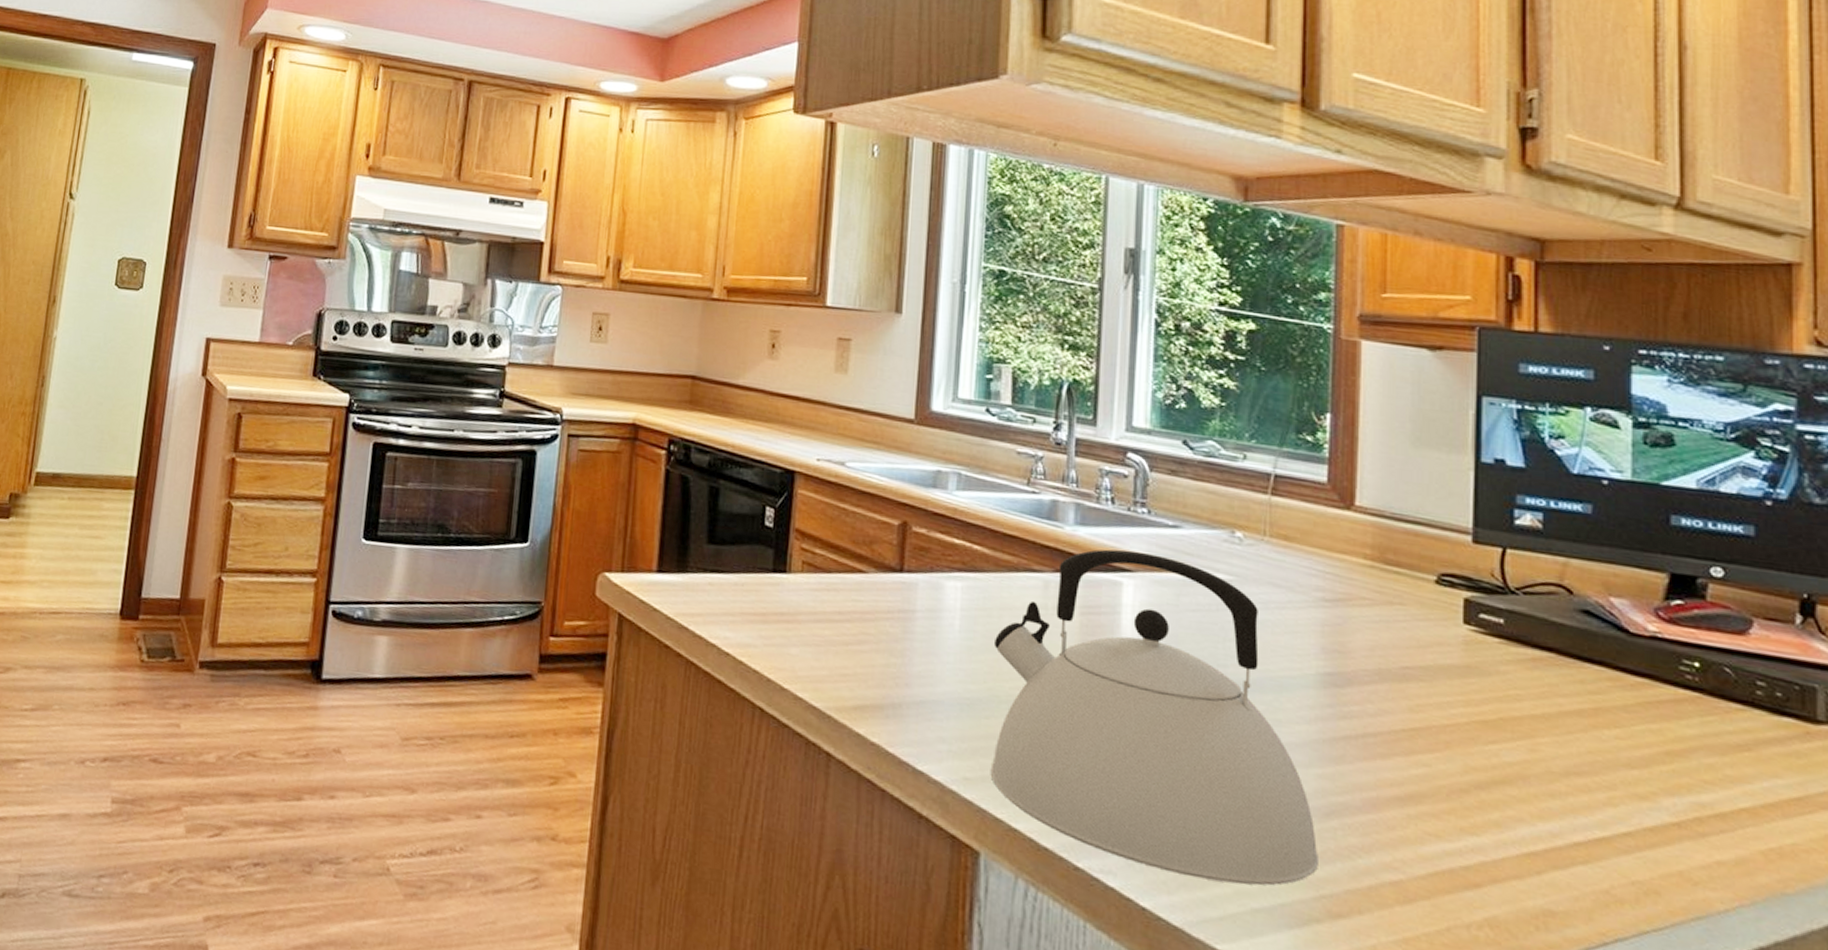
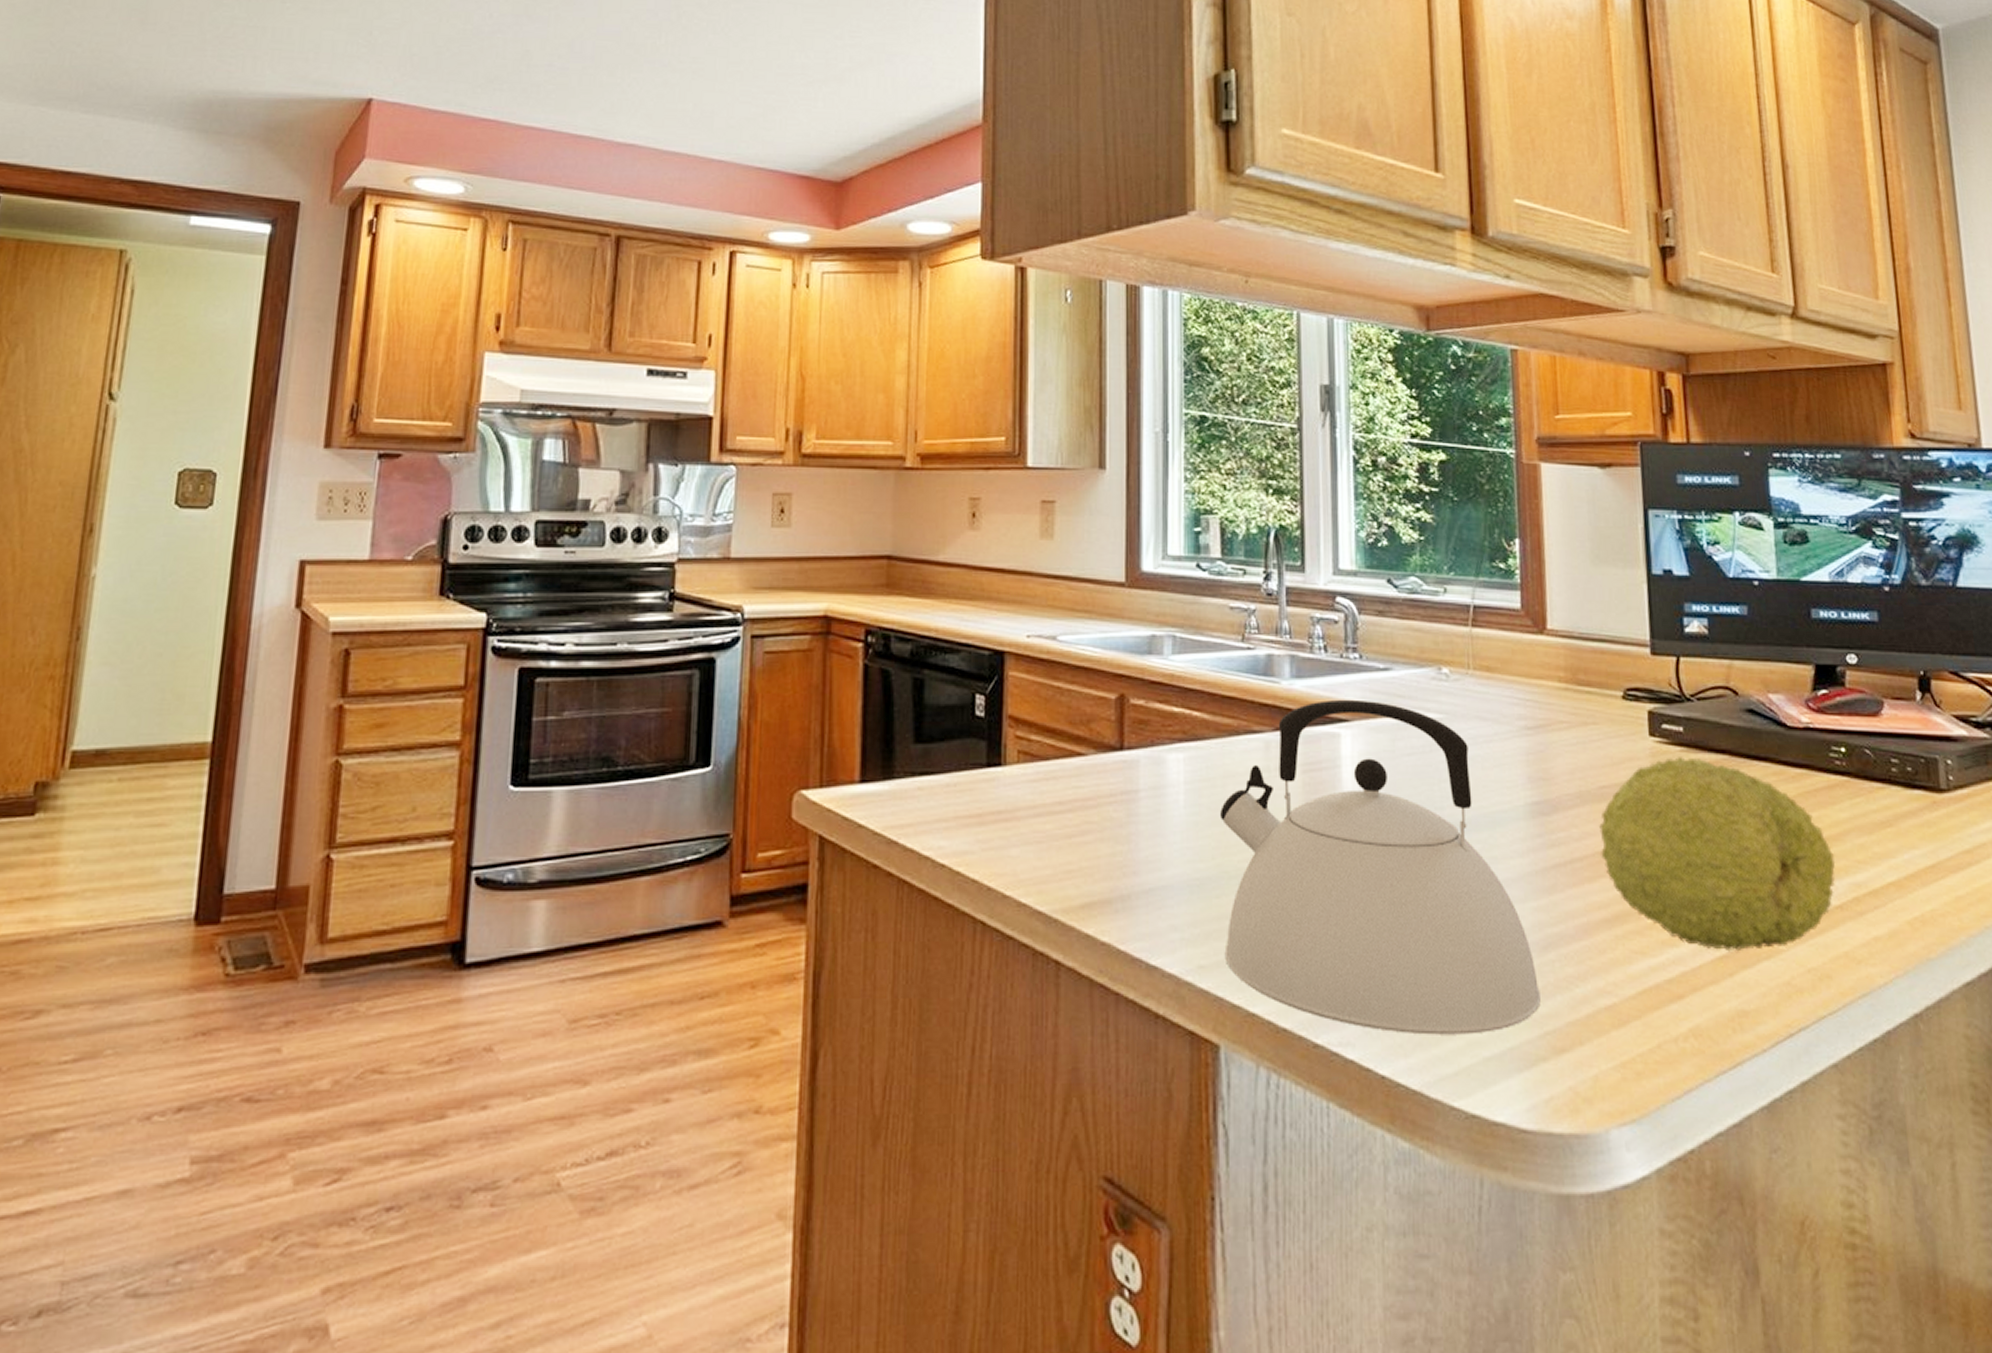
fruit: none [1398,648,1677,855] -> present [1599,757,1836,952]

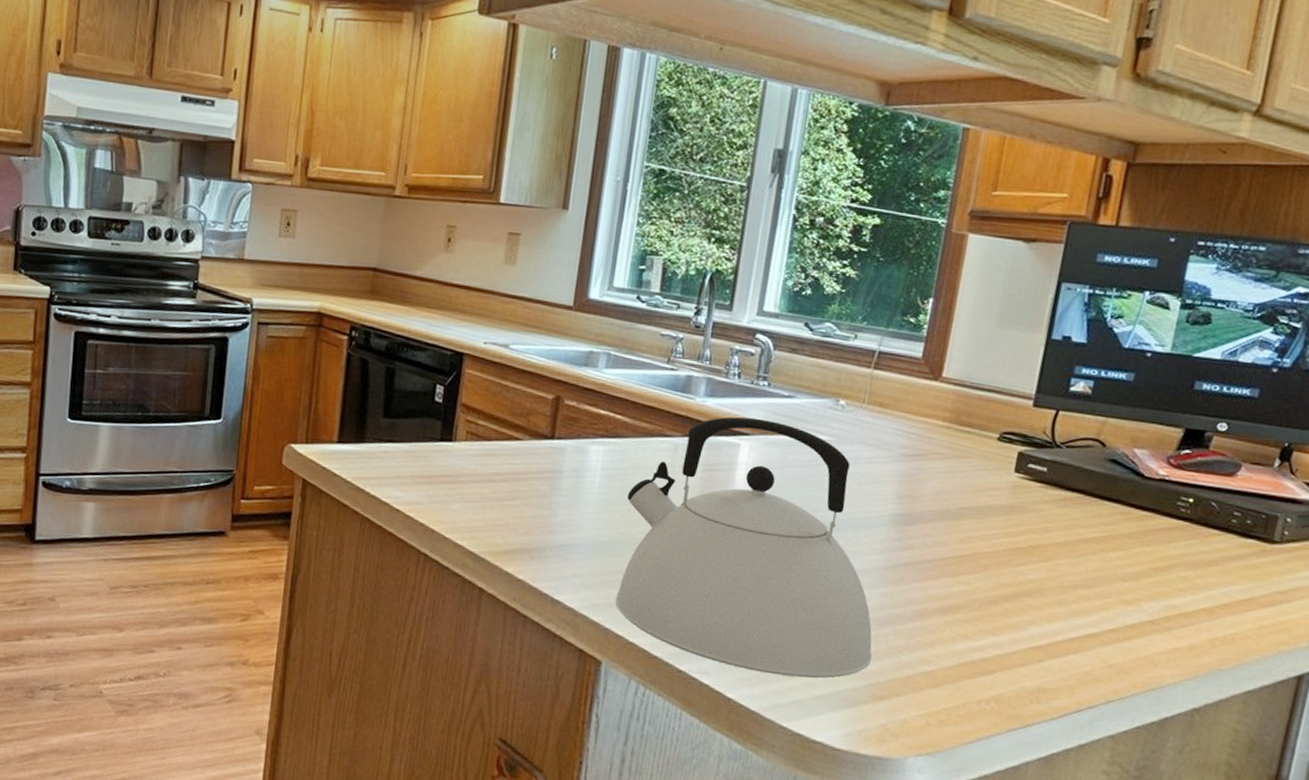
fruit: present [1599,757,1836,952] -> none [948,491,1158,646]

